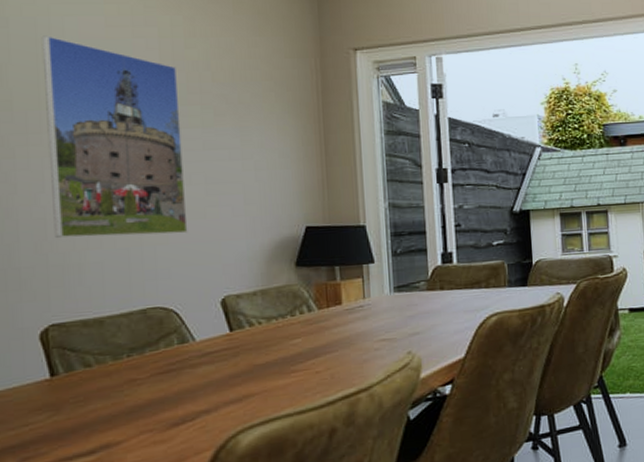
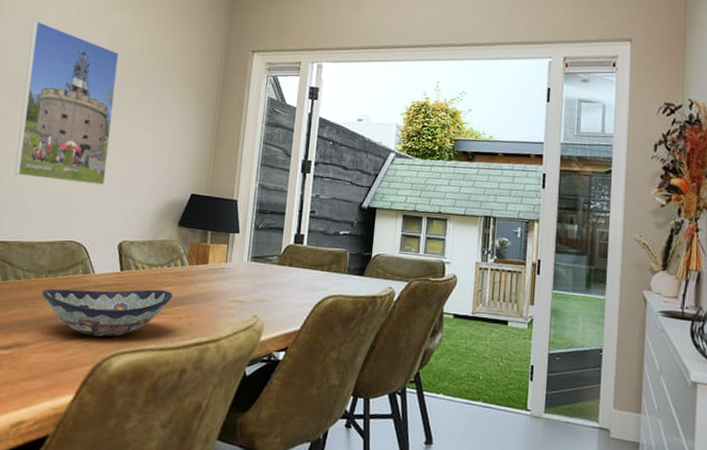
decorative bowl: none [126,343,304,416] -> present [42,288,173,337]

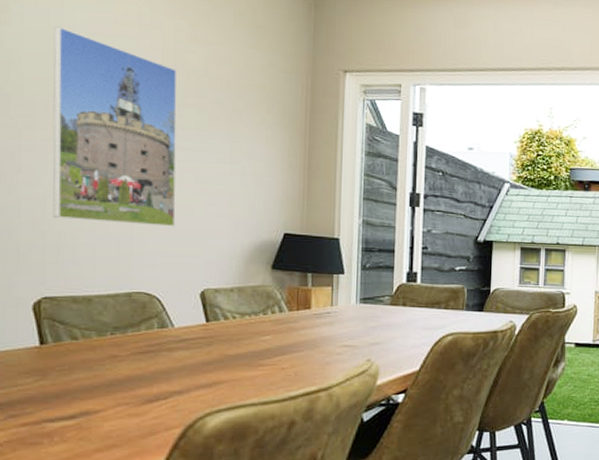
decorative bowl: present [42,288,173,337] -> none [109,339,272,395]

